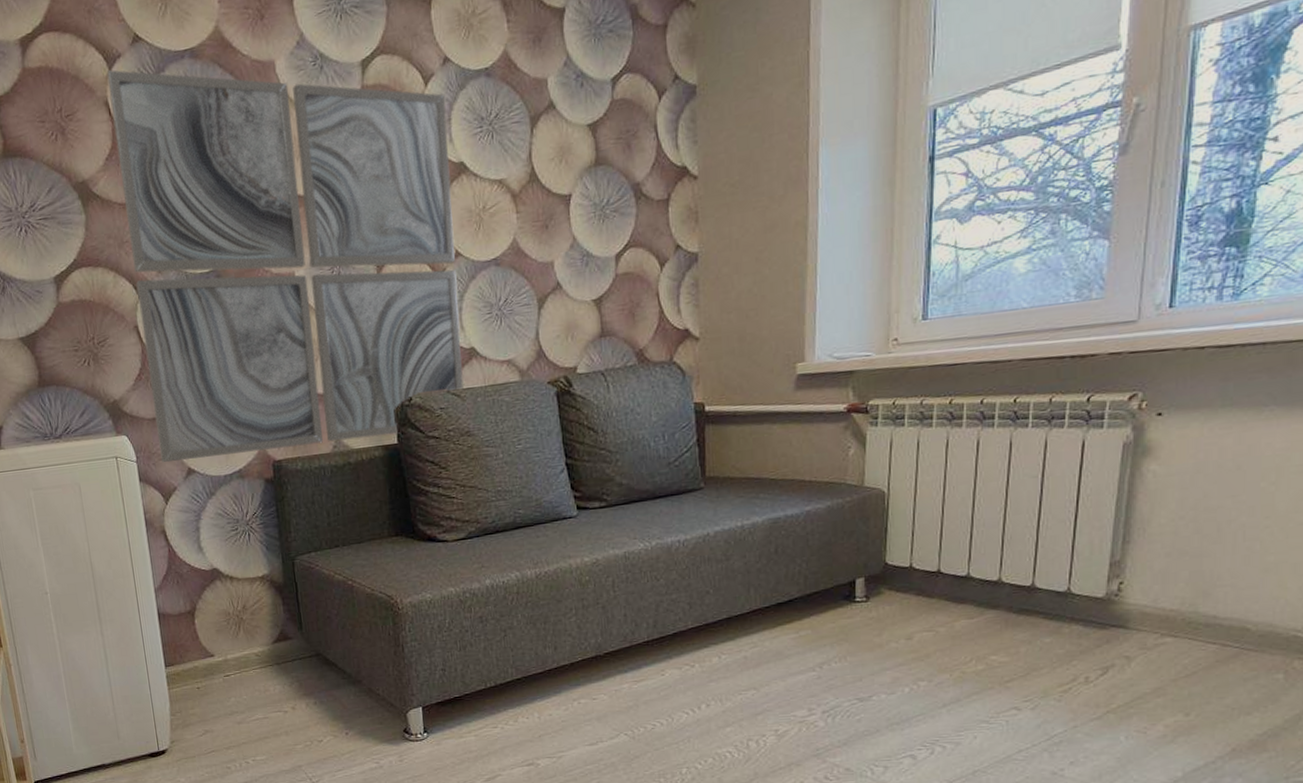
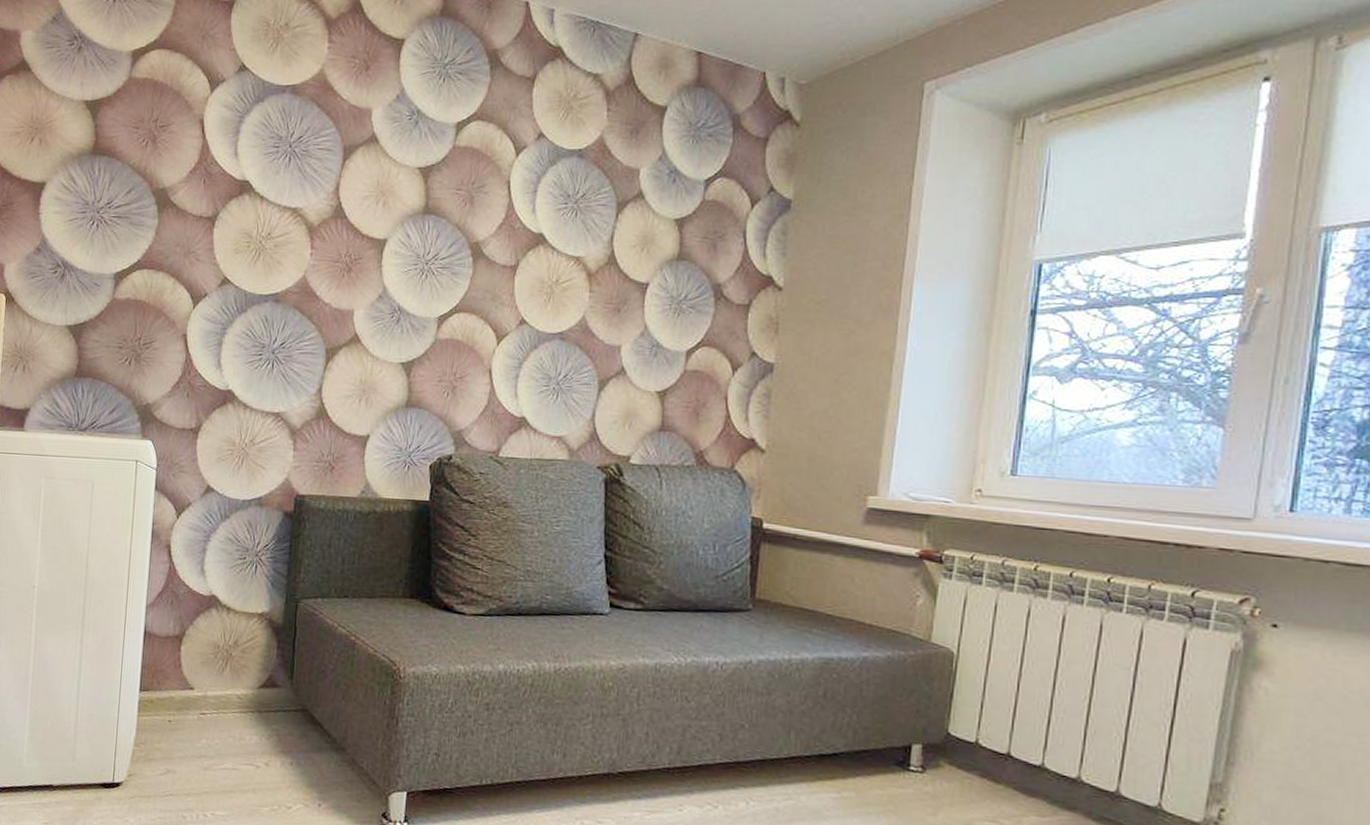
wall art: present [107,70,464,463] -> none [182,92,534,491]

